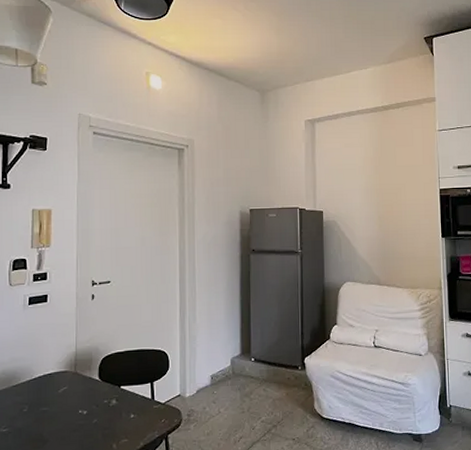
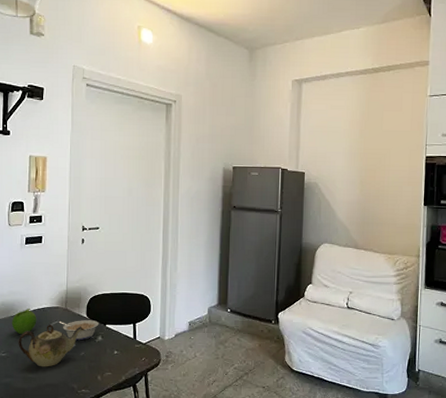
fruit: none [13,374,43,405] -> present [11,308,37,334]
teapot: none [21,391,97,441] -> present [18,325,84,367]
legume: none [67,382,113,407] -> present [58,320,99,341]

